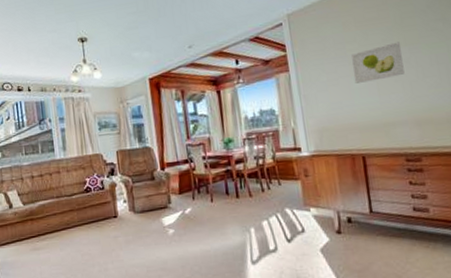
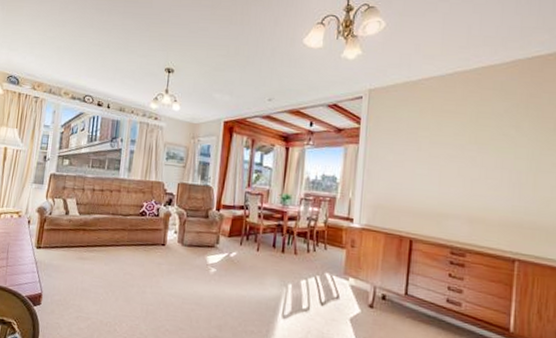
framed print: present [351,42,405,84] -> none [419,138,471,172]

